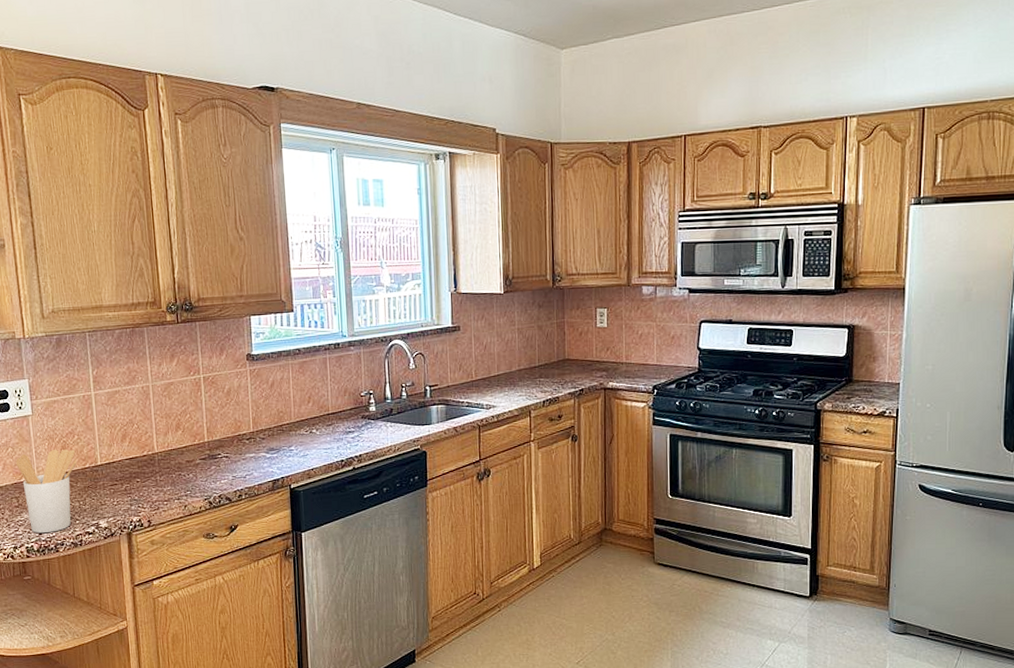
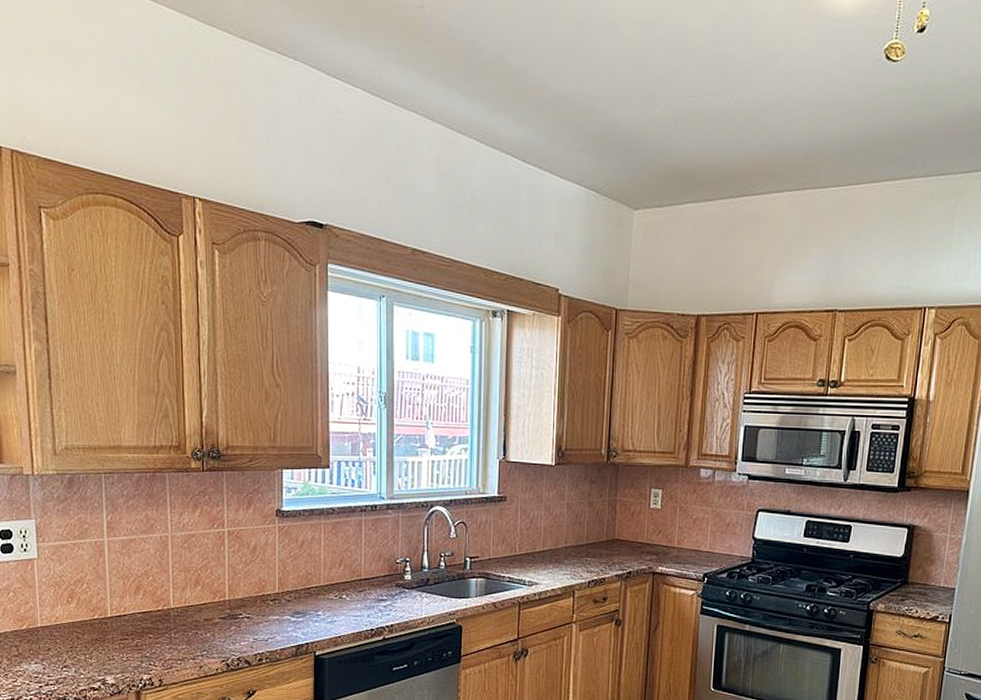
utensil holder: present [16,449,78,534] -> none [17,597,86,686]

